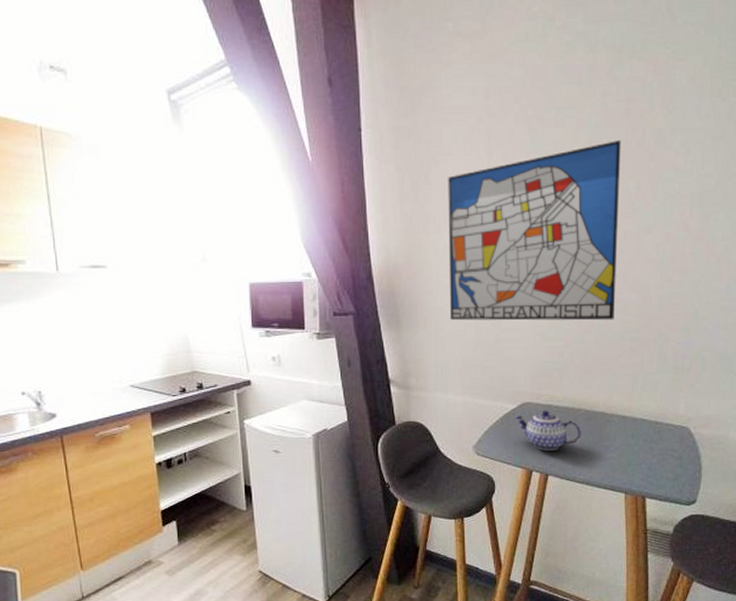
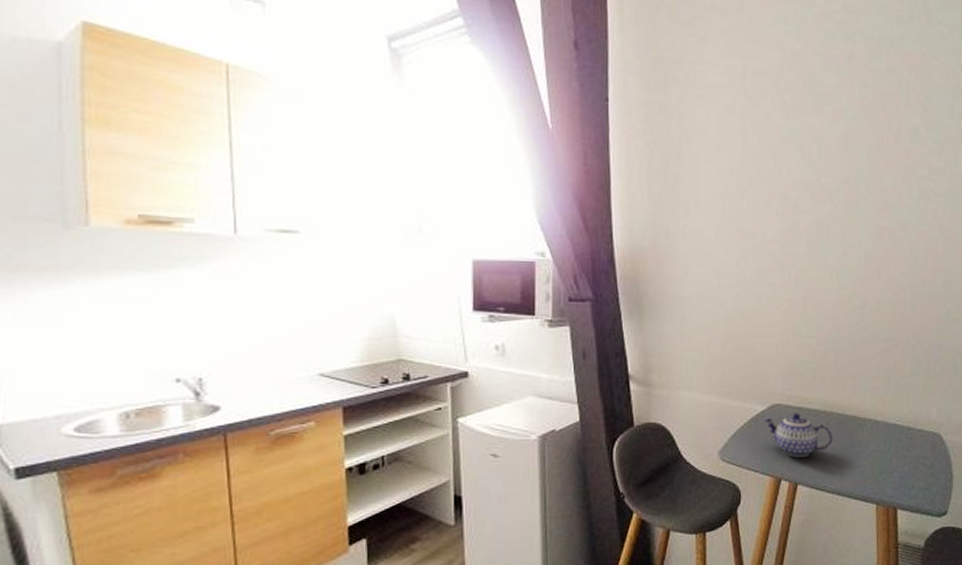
wall art: present [448,139,621,321] -> none [698,132,878,319]

